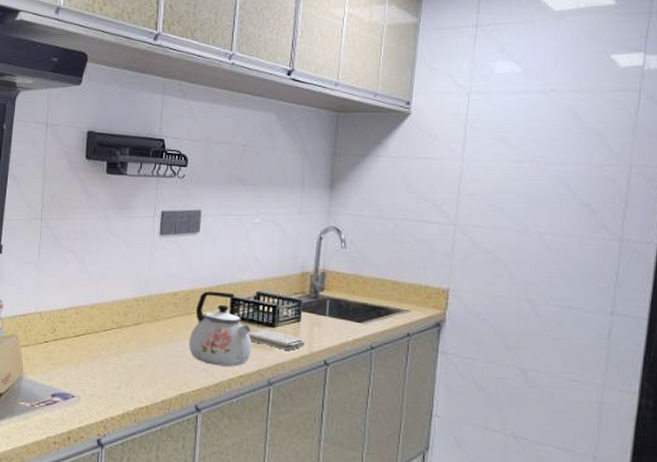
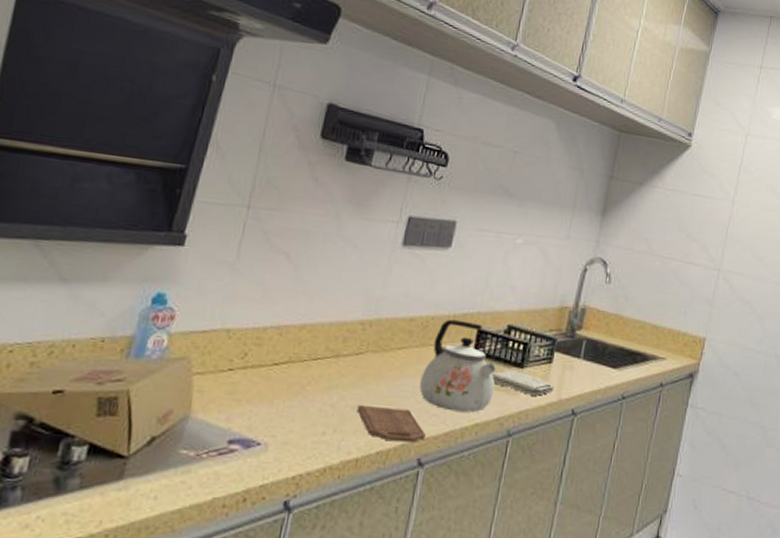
cutting board: none [142,365,199,393] -> present [357,406,426,443]

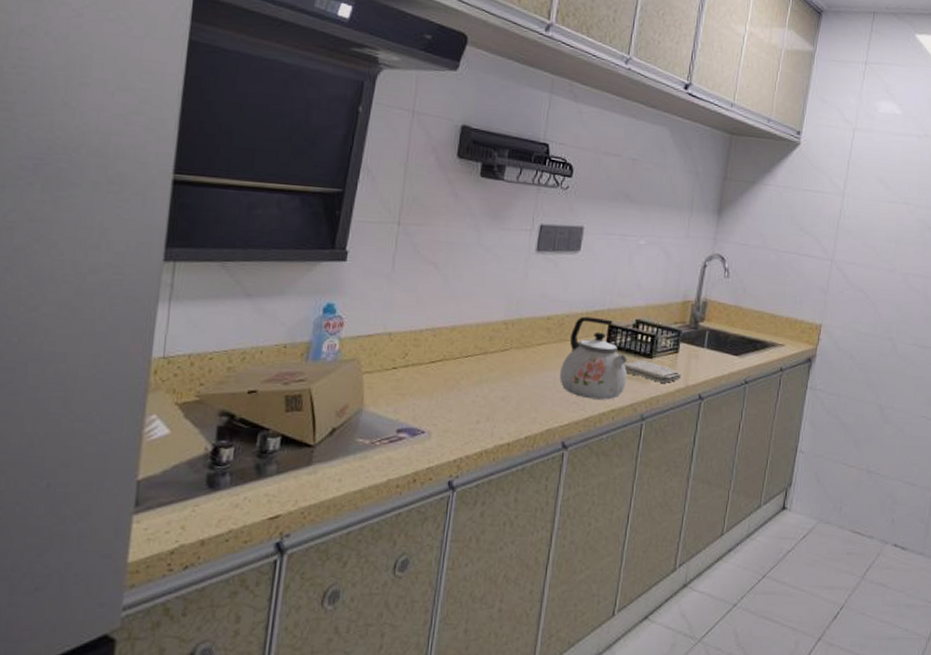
cutting board: present [357,406,426,443] -> none [506,396,568,428]

